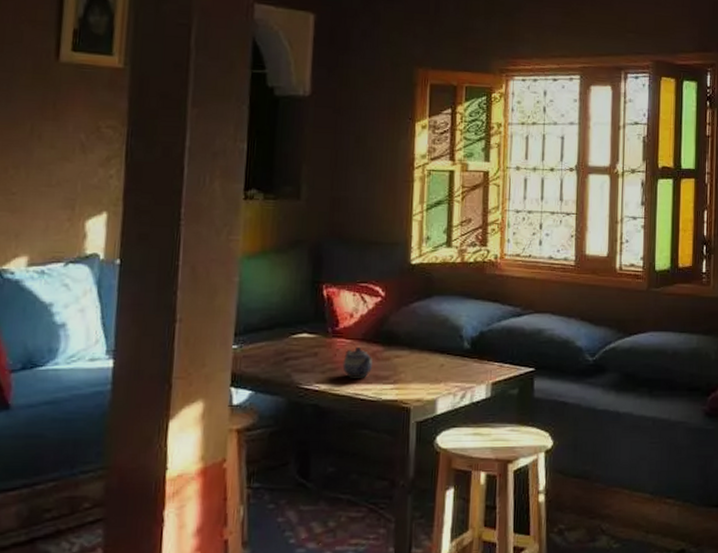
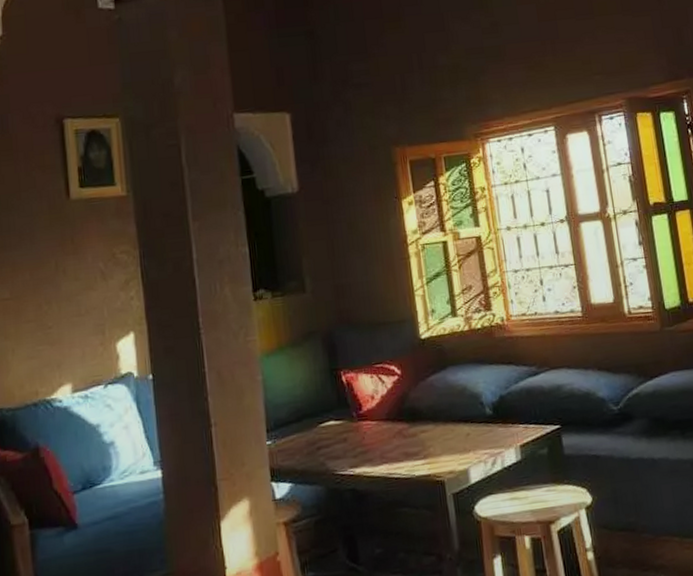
teapot: present [342,348,372,378] -> none [372,427,401,459]

